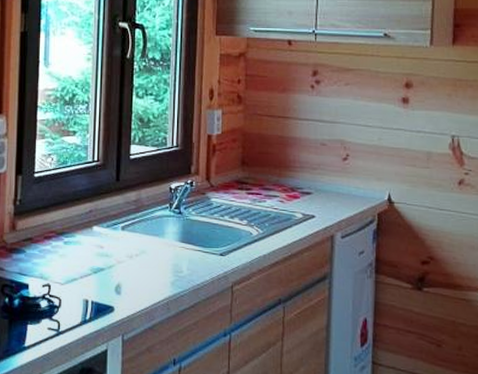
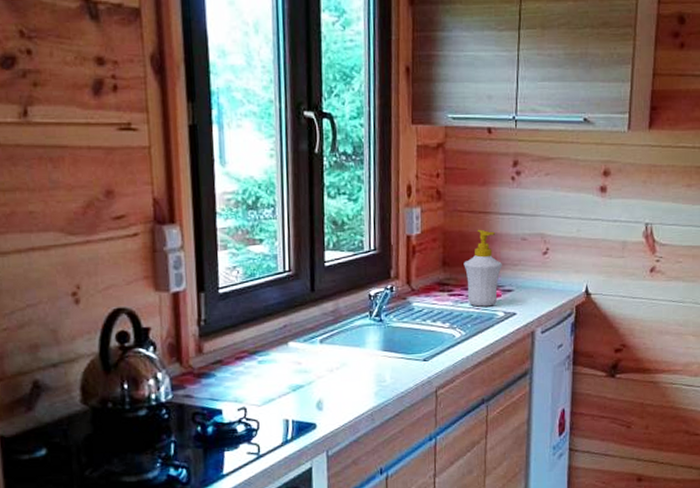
soap bottle: none [262,132,301,207] -> present [463,229,502,307]

